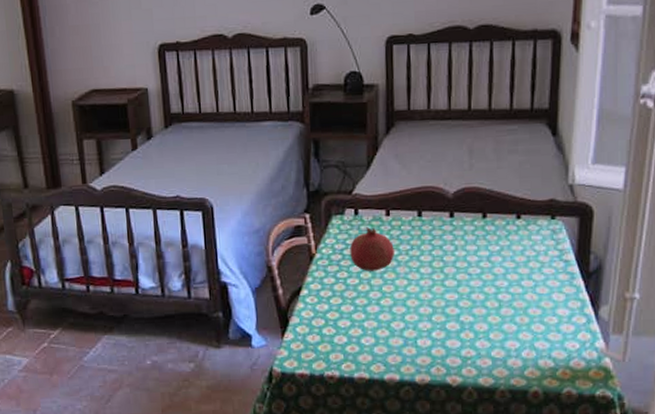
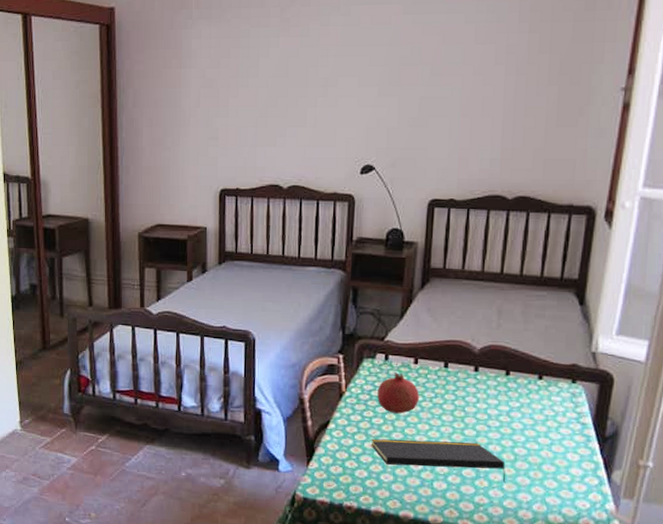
notepad: none [347,292,492,332] -> present [371,438,506,483]

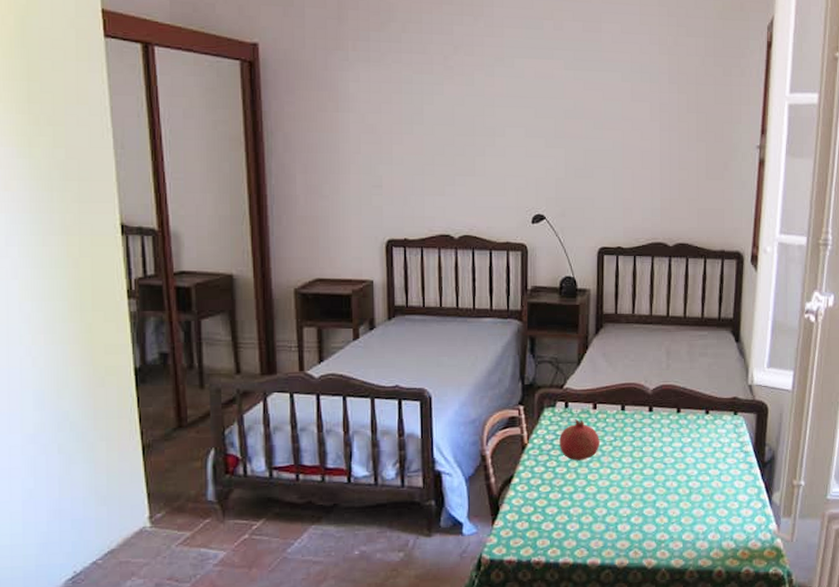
notepad: present [371,438,506,483] -> none [555,480,683,517]

